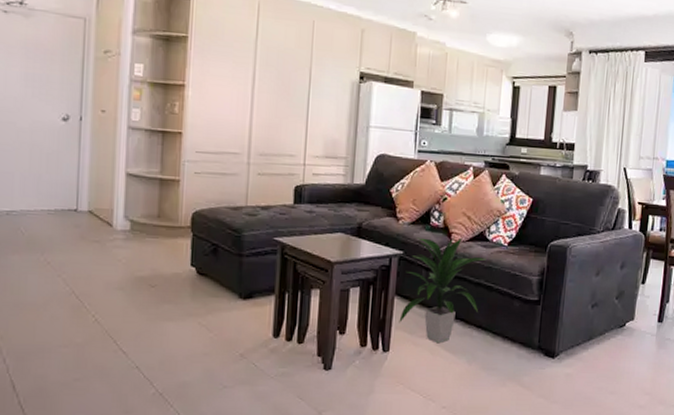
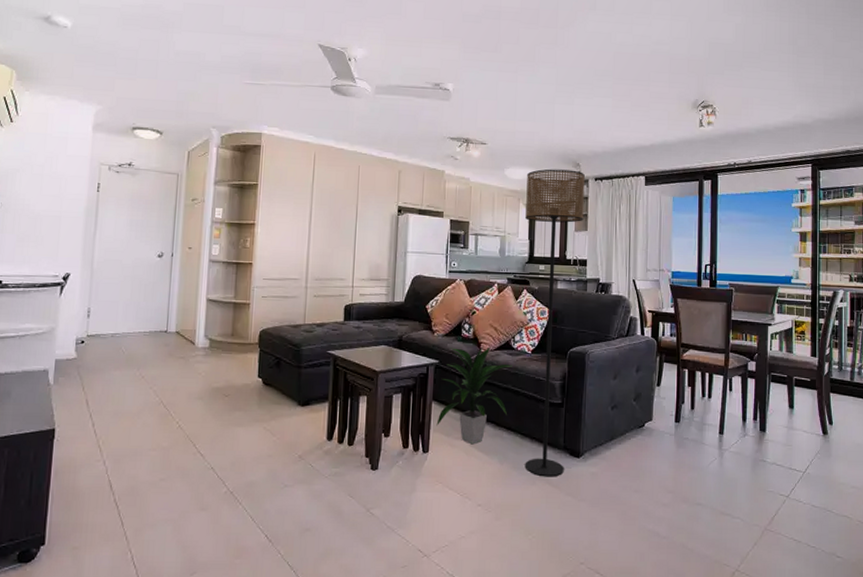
floor lamp: none [495,36,578,378] -> present [525,169,585,477]

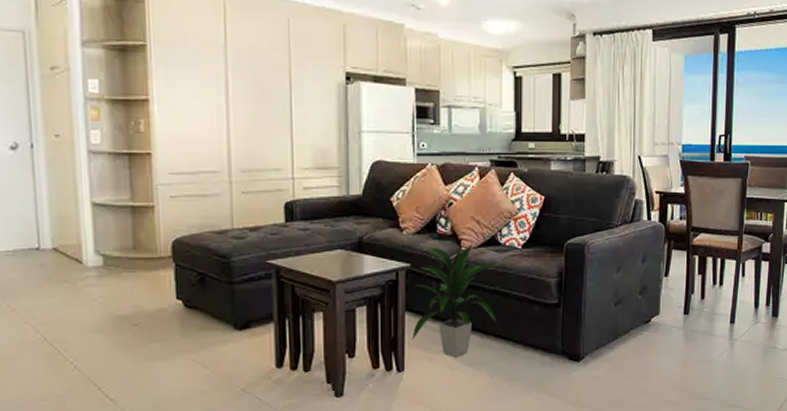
floor lamp: present [525,169,585,477] -> none [510,21,581,386]

